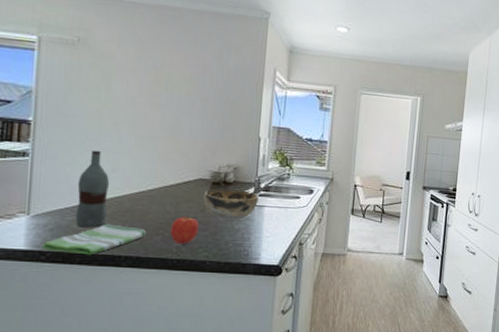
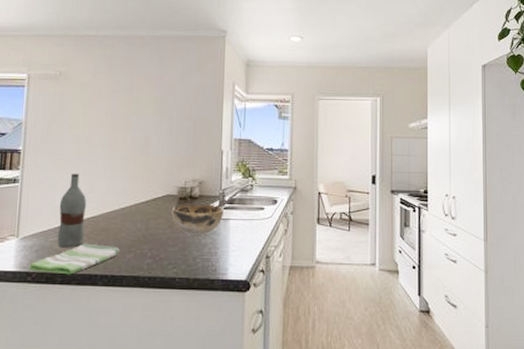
apple: present [170,216,198,244] -> none [142,232,167,261]

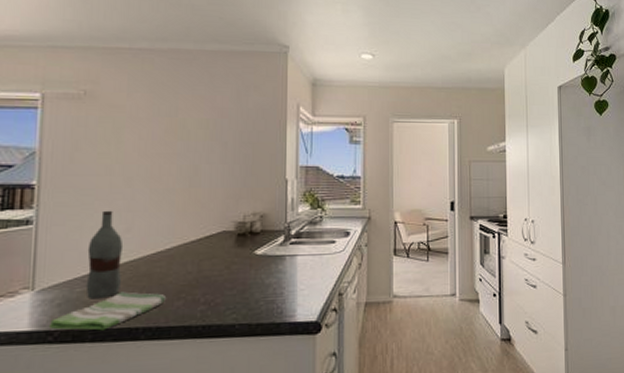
decorative bowl: present [171,203,223,235] -> none [228,239,289,275]

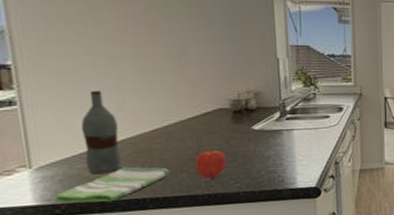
apple: none [193,274,224,308] -> present [195,148,226,179]

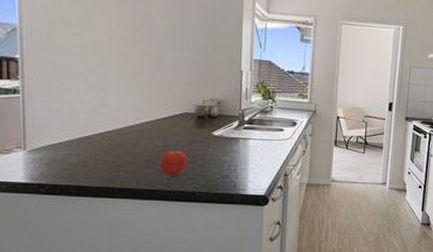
dish towel: present [53,167,169,203] -> none [40,157,136,188]
bottle: present [80,90,123,175] -> none [68,86,99,162]

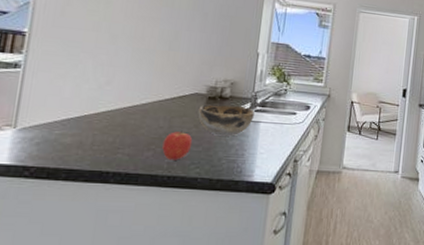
decorative bowl: none [189,122,243,153] -> present [198,103,254,137]

